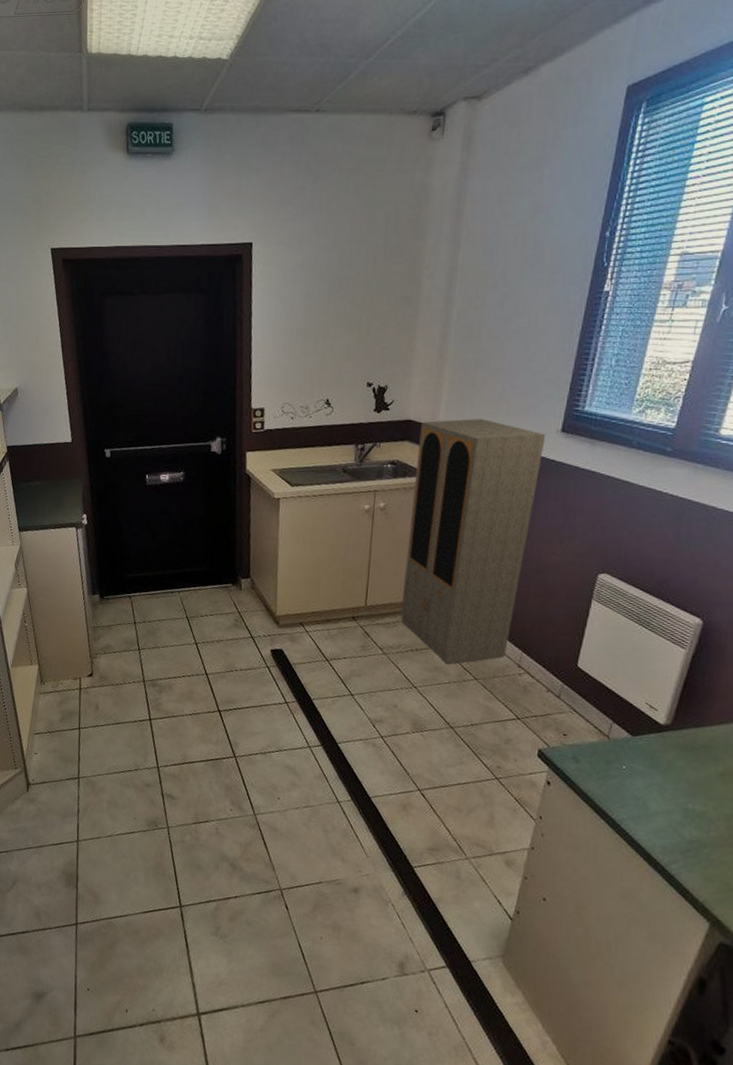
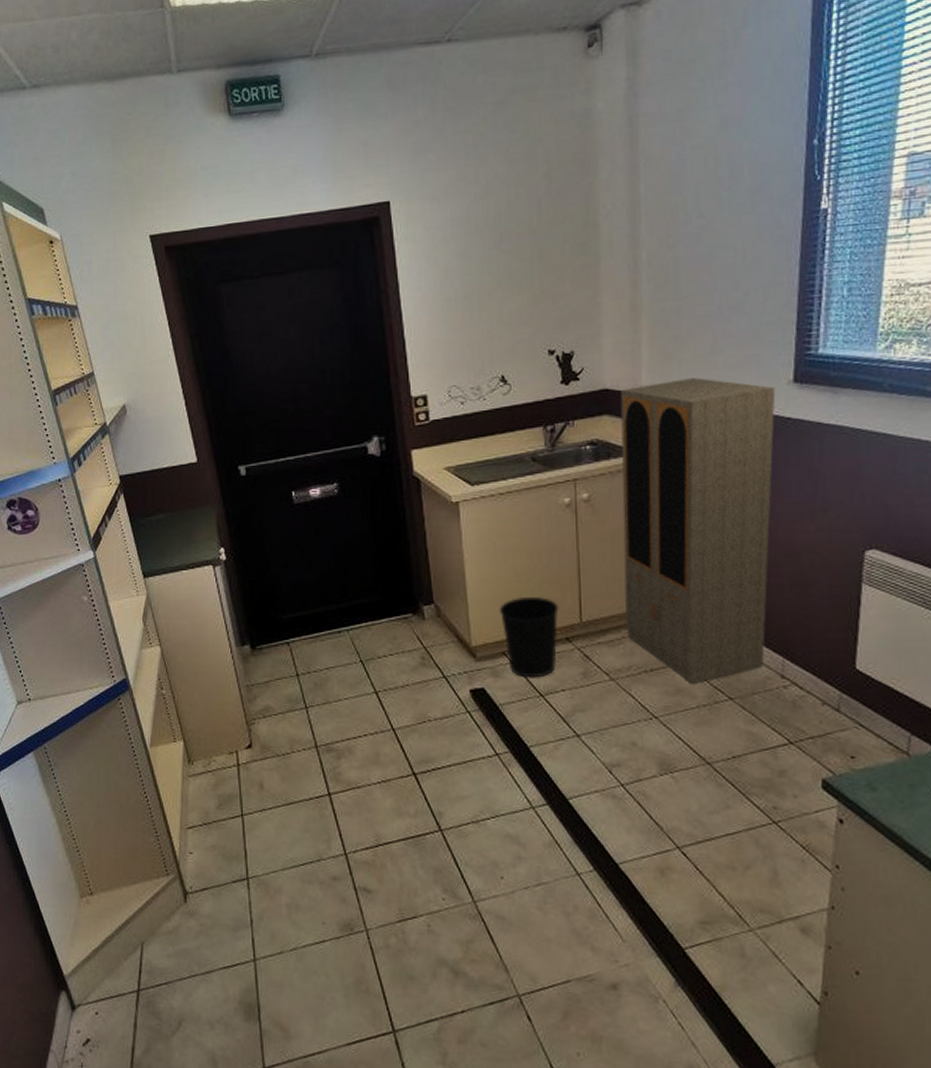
wastebasket: none [301,580,350,646] -> present [499,596,559,678]

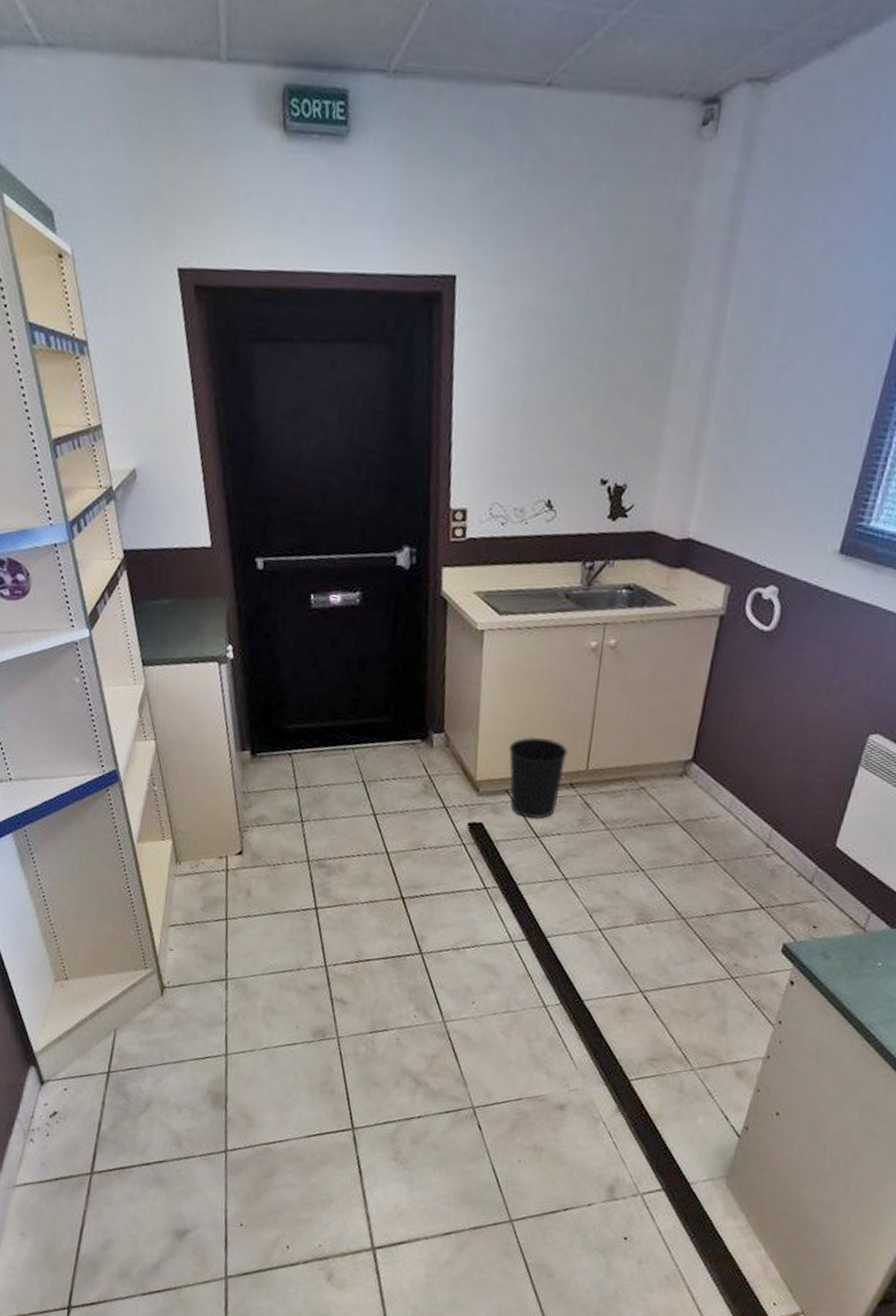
cabinet: present [620,378,776,685] -> none [630,532,821,843]

